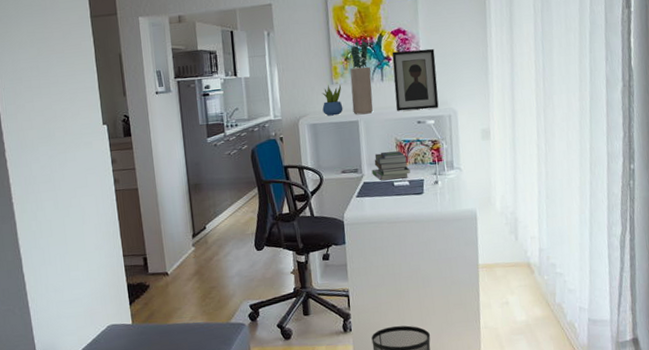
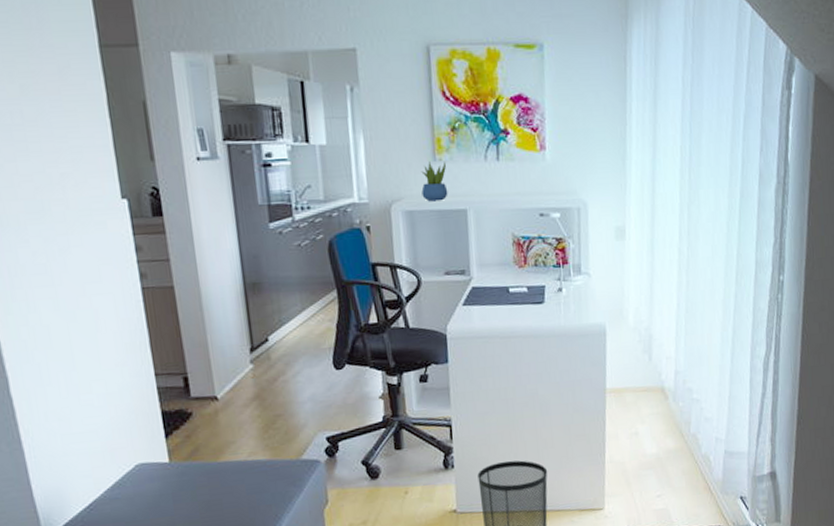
vase: present [350,35,373,115] -> none [457,99,486,202]
books: present [371,151,410,181] -> none [482,249,529,286]
picture frame: present [391,48,439,112] -> none [510,122,566,200]

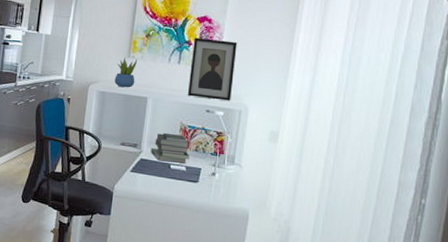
books: none [482,249,529,286] -> present [150,132,190,163]
picture frame: none [510,122,566,200] -> present [187,37,237,101]

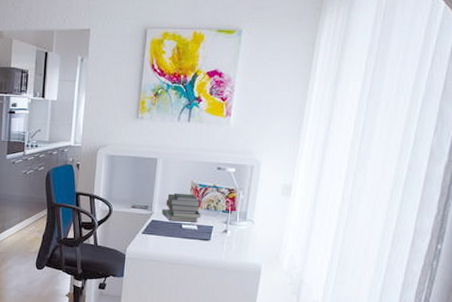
succulent plant: present [114,57,137,88] -> none [123,119,146,150]
picture frame: present [187,37,237,101] -> none [197,93,249,157]

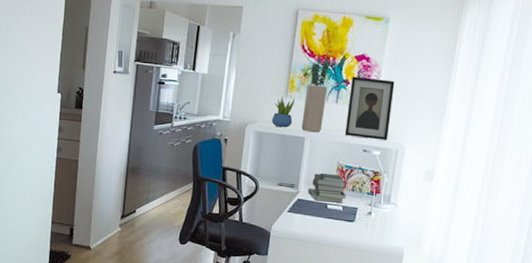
succulent plant: none [123,119,146,150] -> present [272,97,294,128]
vase: none [153,72,181,153] -> present [301,54,330,133]
picture frame: none [197,93,249,157] -> present [344,76,395,140]

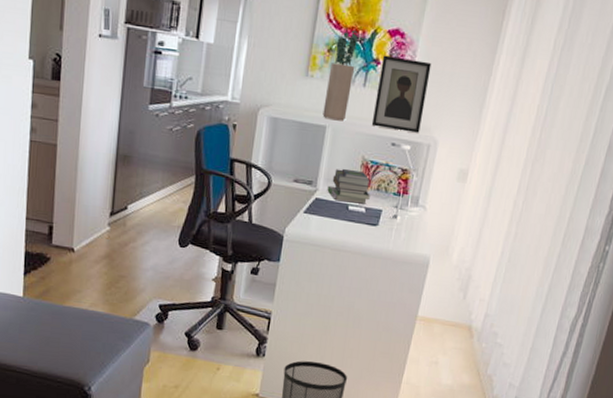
succulent plant: present [272,97,294,128] -> none [288,76,316,114]

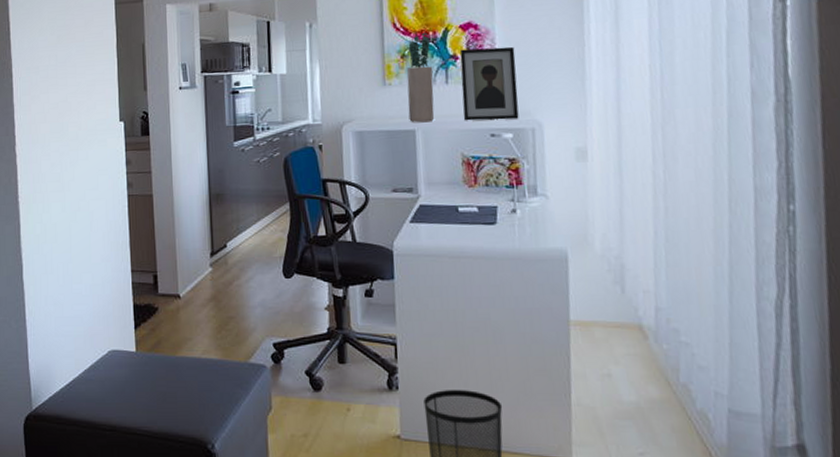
books: present [327,168,370,204] -> none [430,169,480,205]

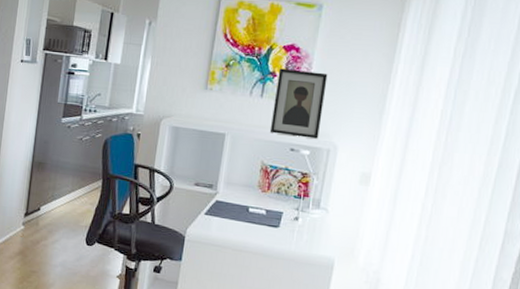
vase: present [406,28,435,123] -> none [221,43,255,129]

